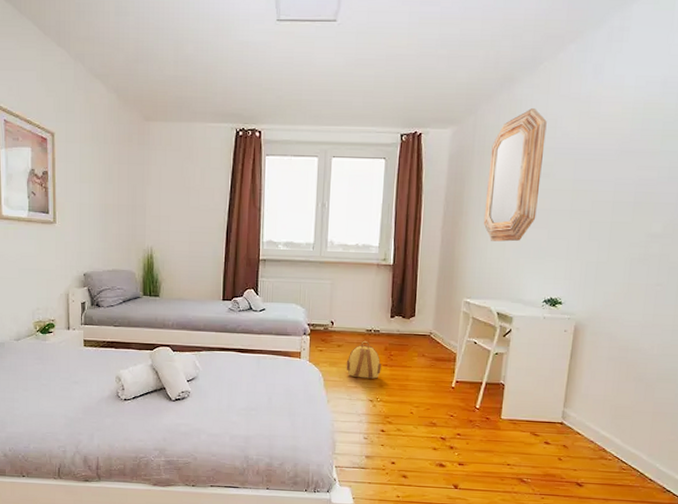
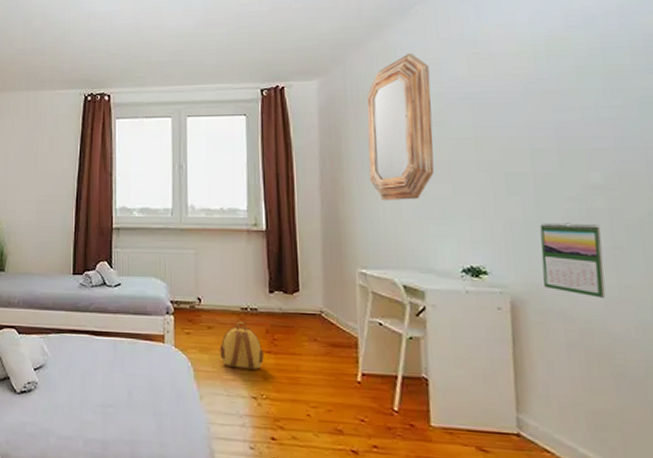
calendar: none [601,263,651,323] -> present [540,222,606,298]

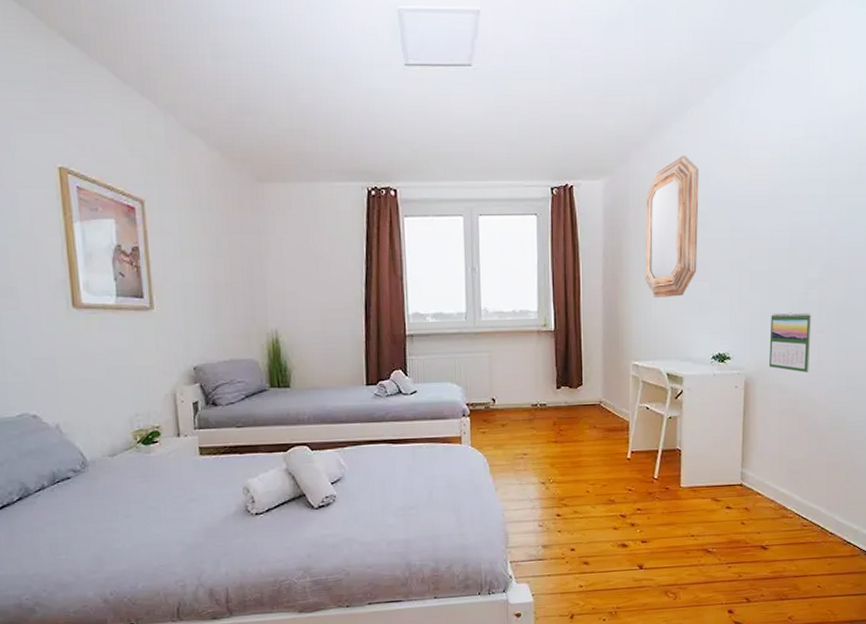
backpack: present [220,322,264,370] -> none [512,417,551,459]

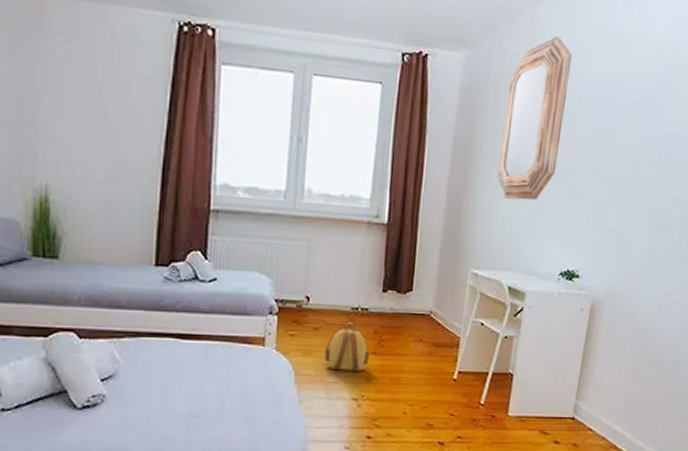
backpack: none [512,417,551,459] -> present [324,323,369,371]
calendar: present [769,312,812,373] -> none [619,231,672,301]

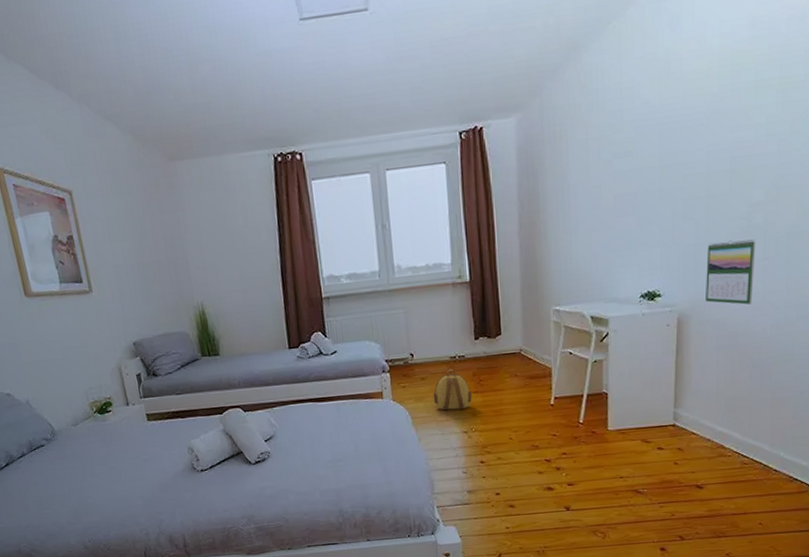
home mirror: present [496,35,572,200] -> none [563,77,623,238]
calendar: none [619,231,672,301] -> present [706,239,756,305]

